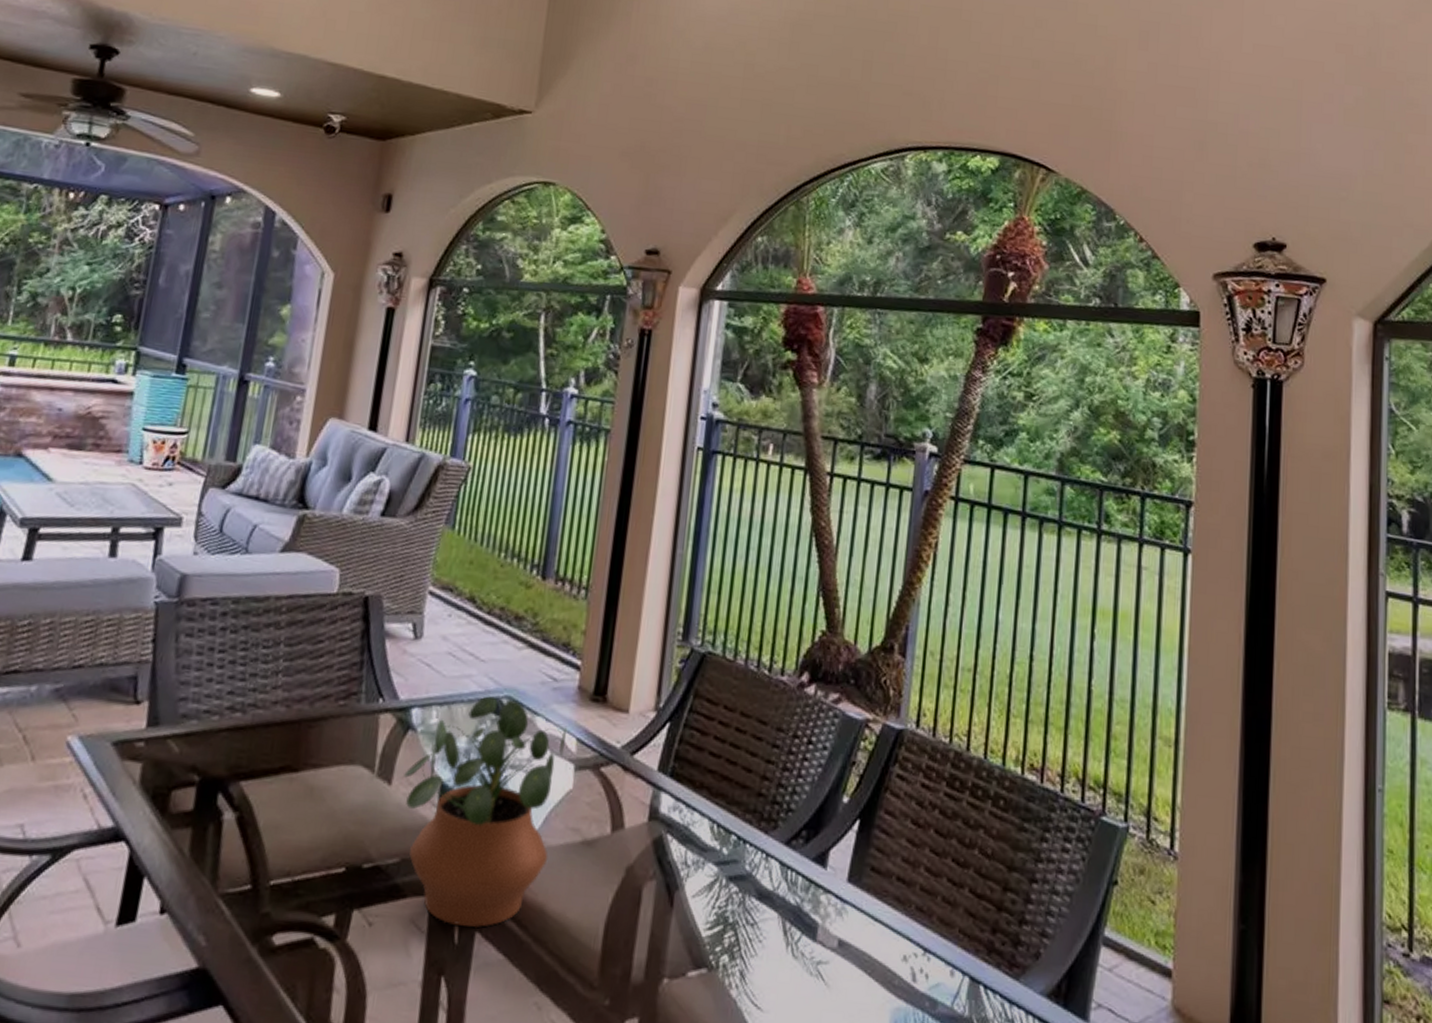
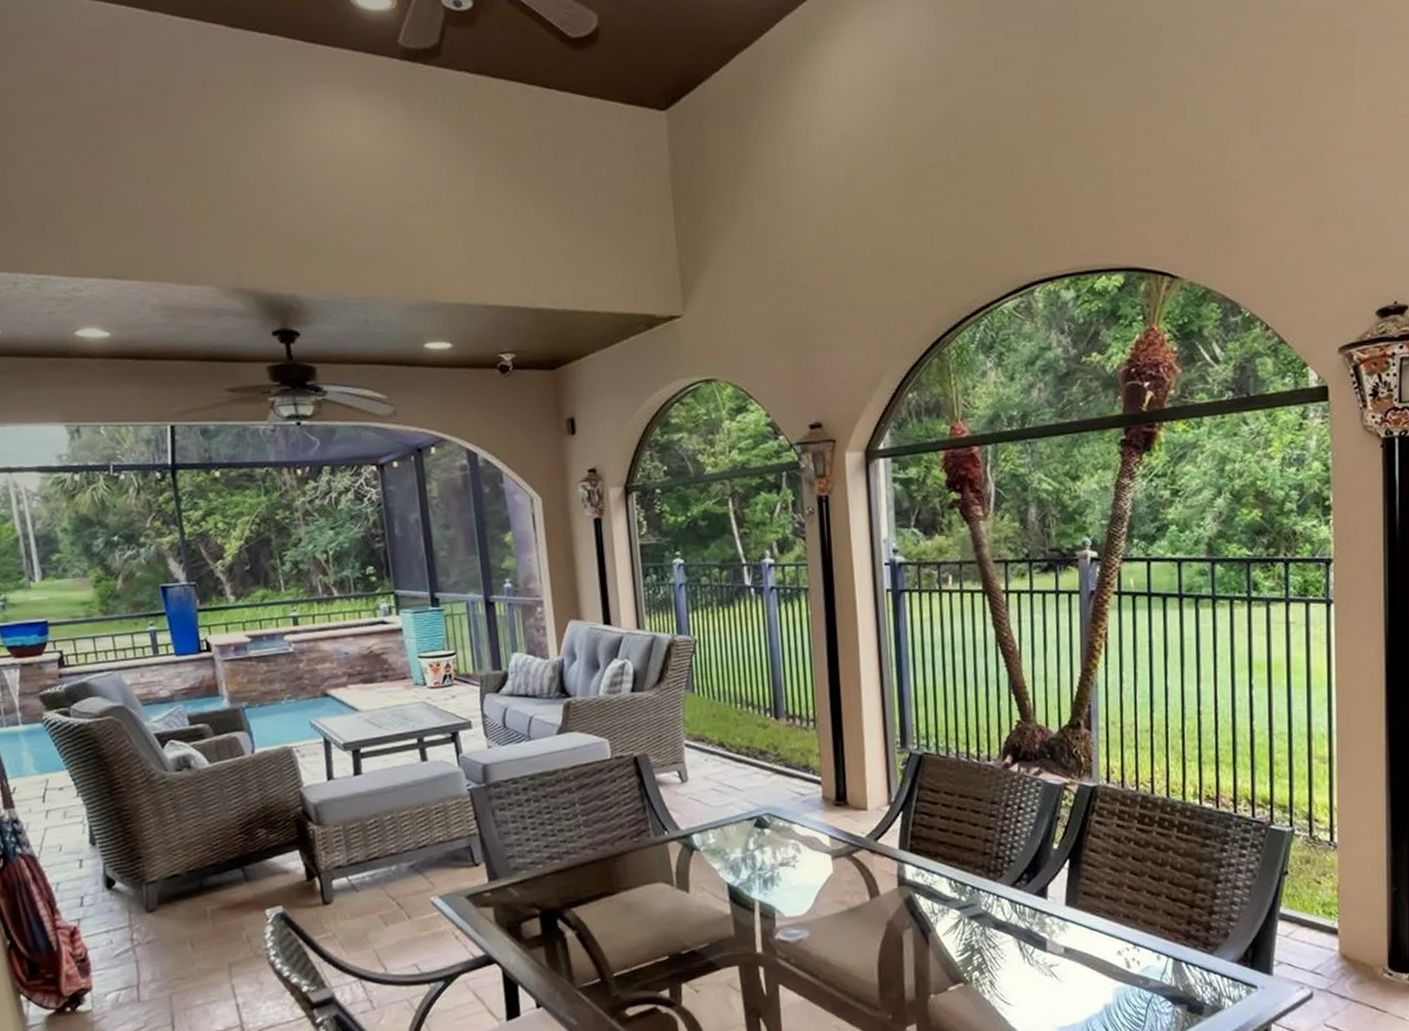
potted plant: present [402,696,567,929] -> none [696,815,824,983]

